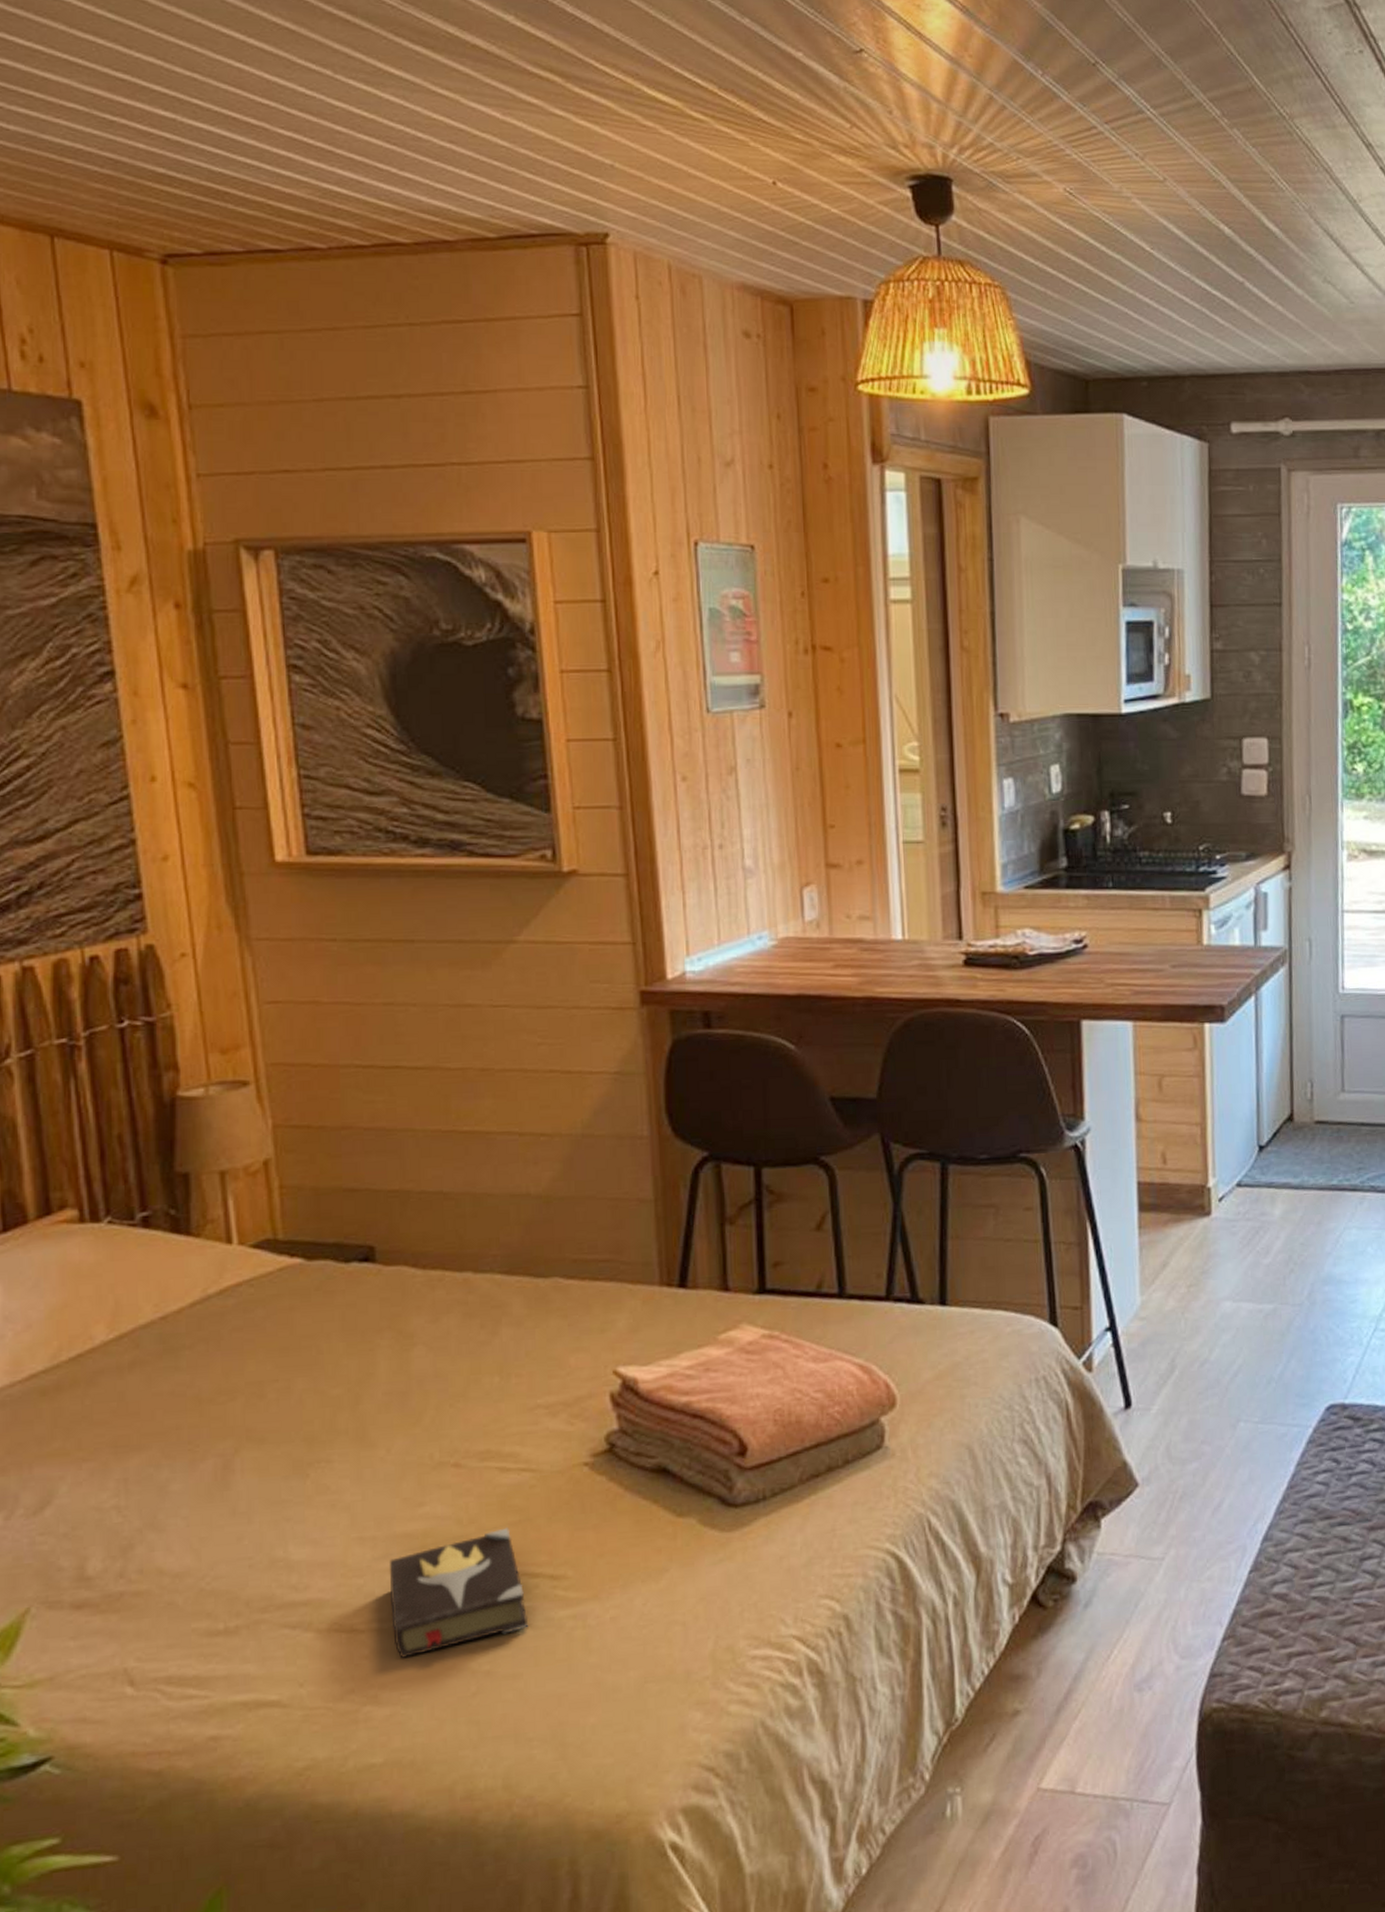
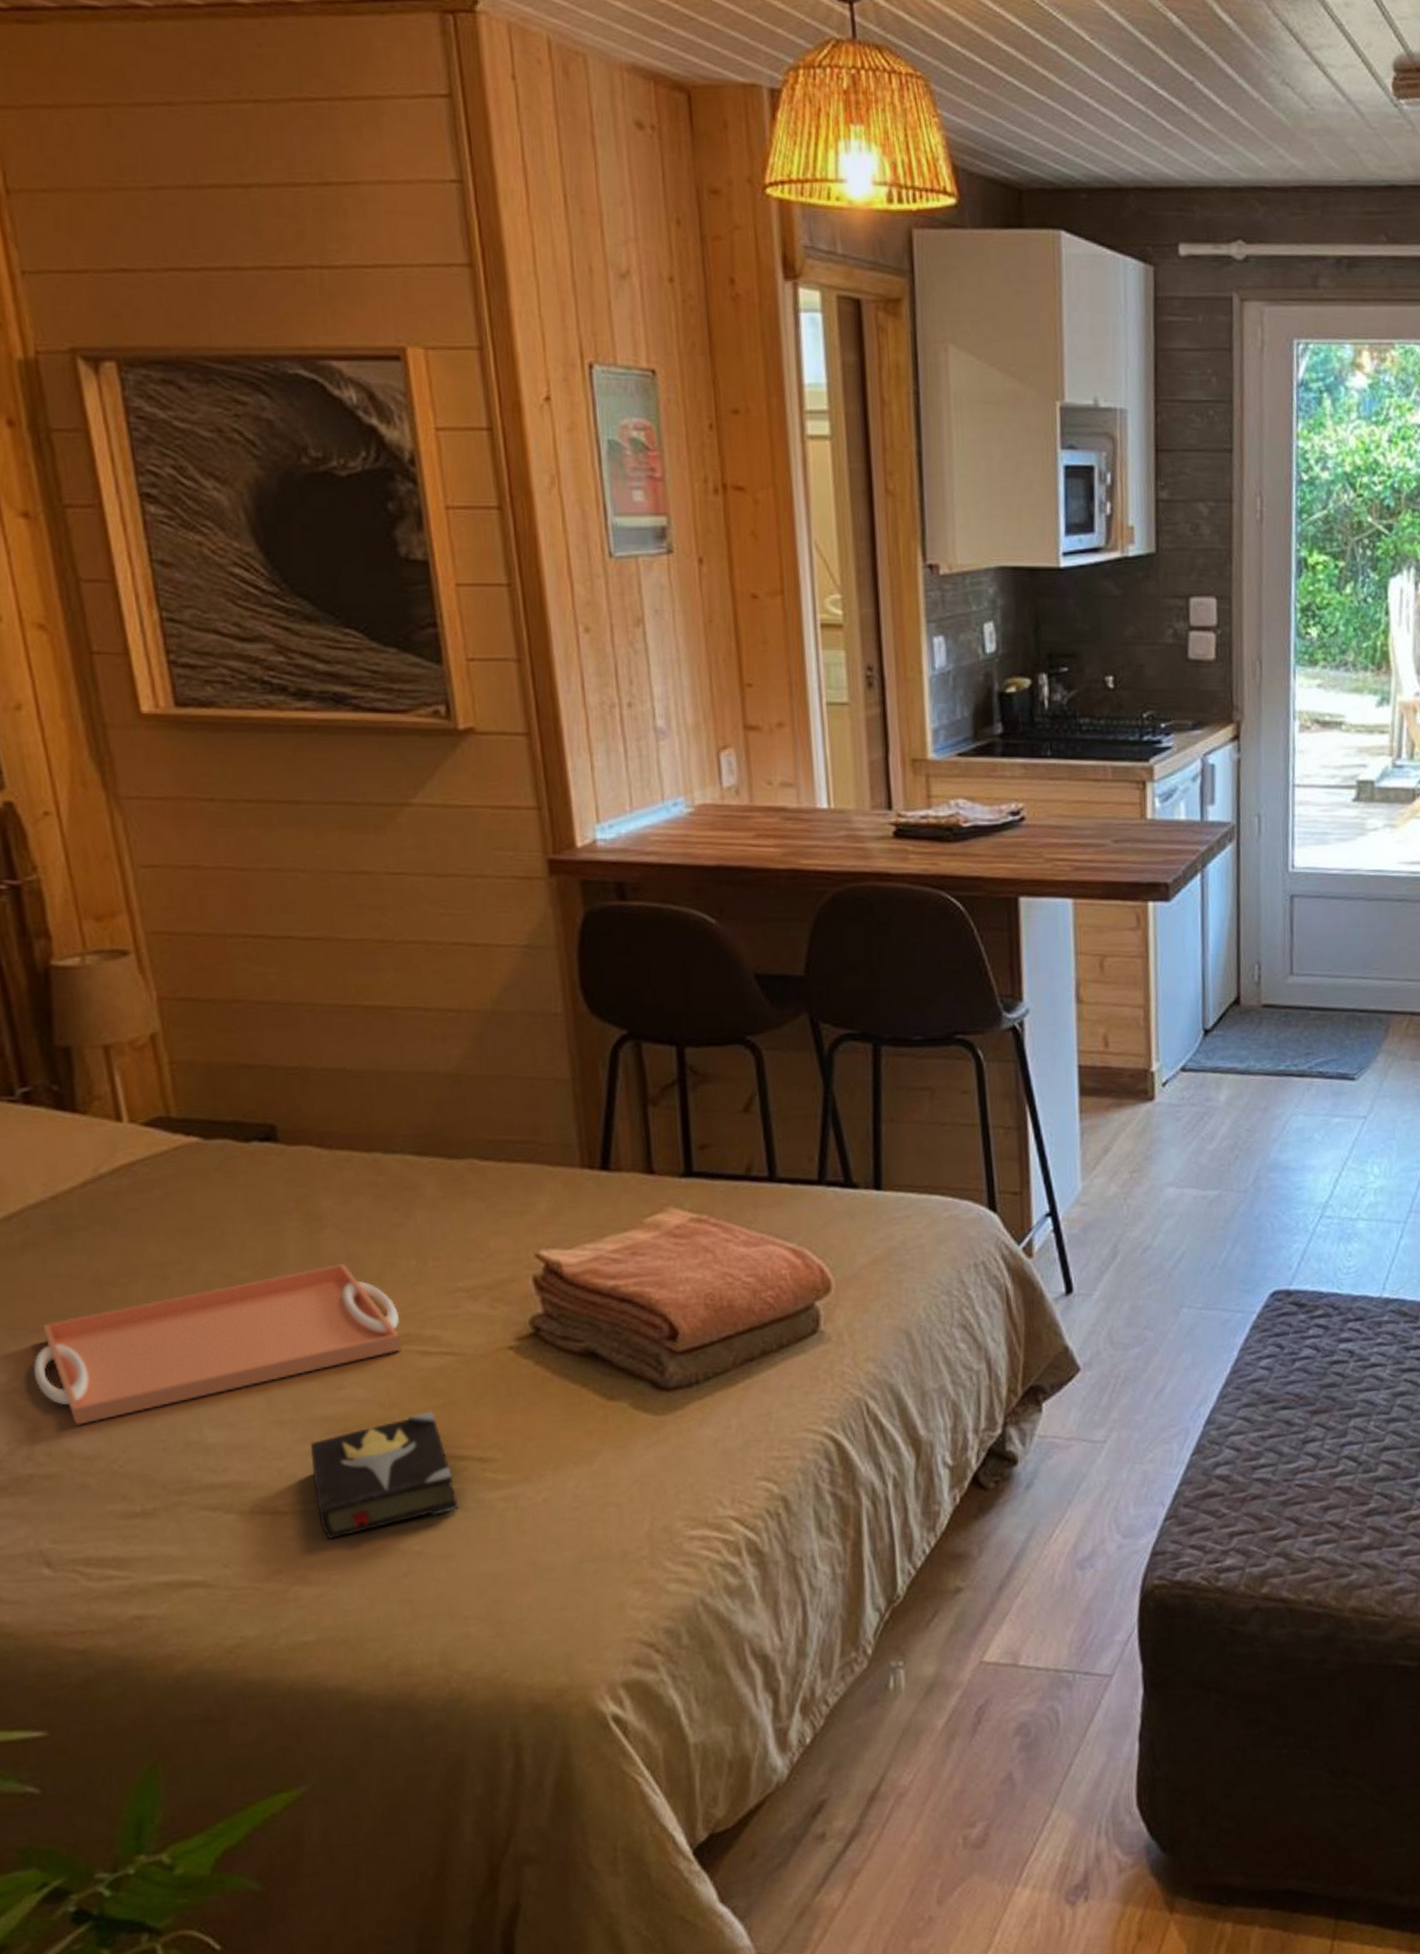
serving tray: none [131,1381,483,1543] -> present [32,1264,403,1426]

